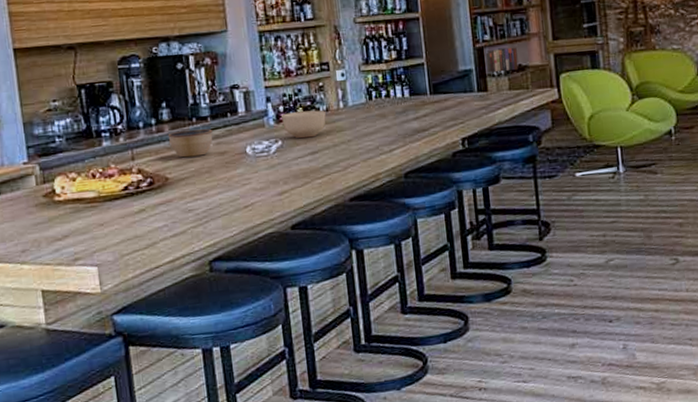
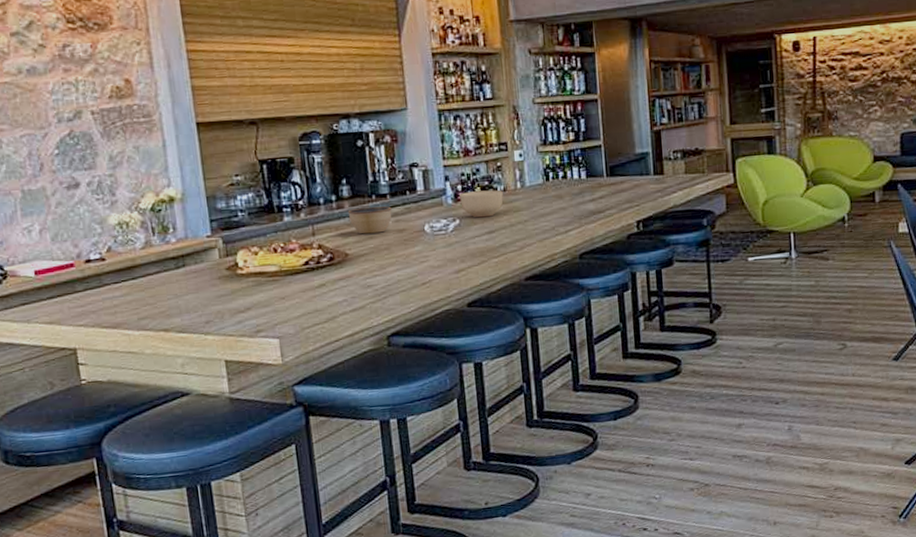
books: present [486,47,519,73] -> none [663,131,695,156]

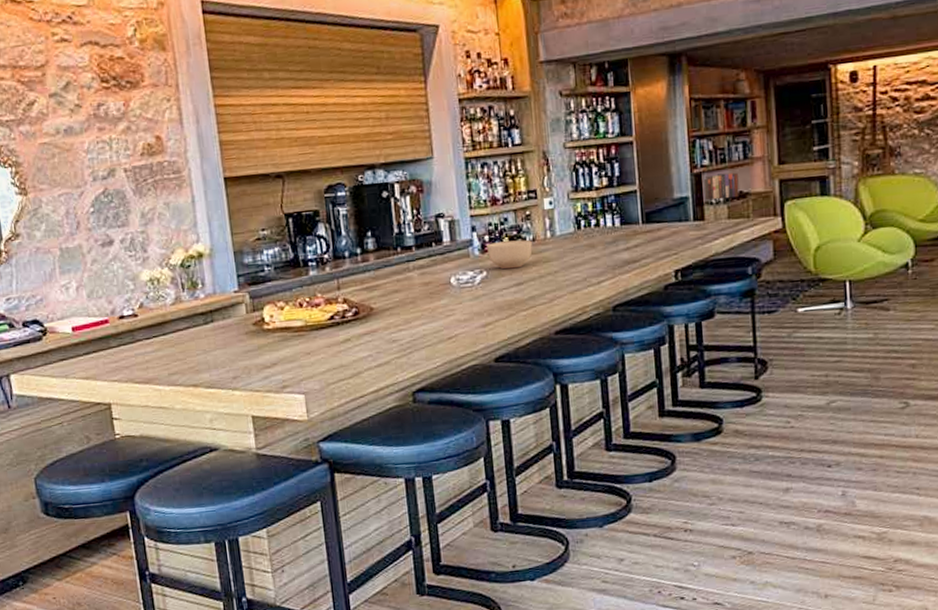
bowl: present [347,206,392,234] -> none [373,258,418,288]
books: none [663,131,695,156] -> present [703,173,739,200]

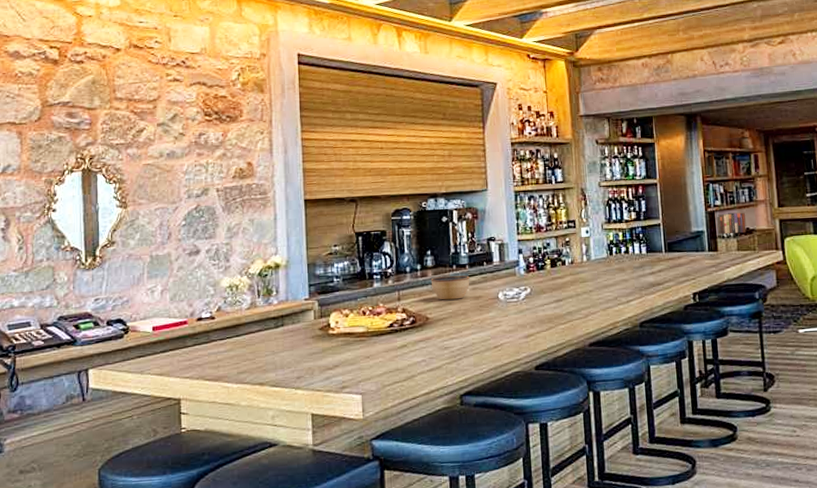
bowl: none [373,258,418,288] -> present [430,275,470,300]
bowl: present [487,239,533,270] -> none [531,262,571,288]

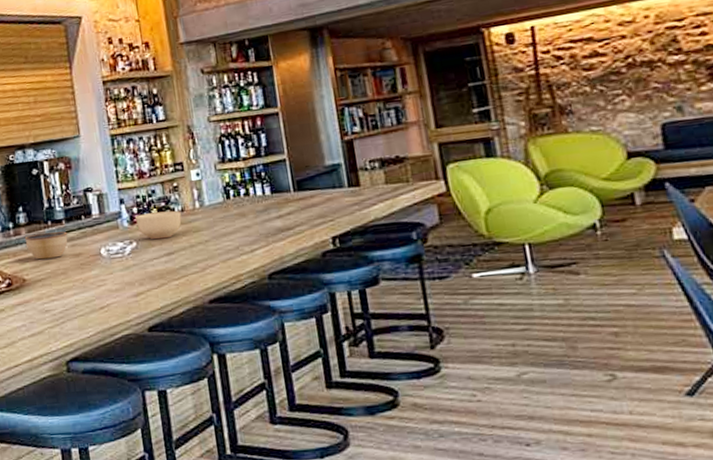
bowl: none [531,262,571,288] -> present [135,210,182,240]
books: present [716,212,747,235] -> none [356,138,396,166]

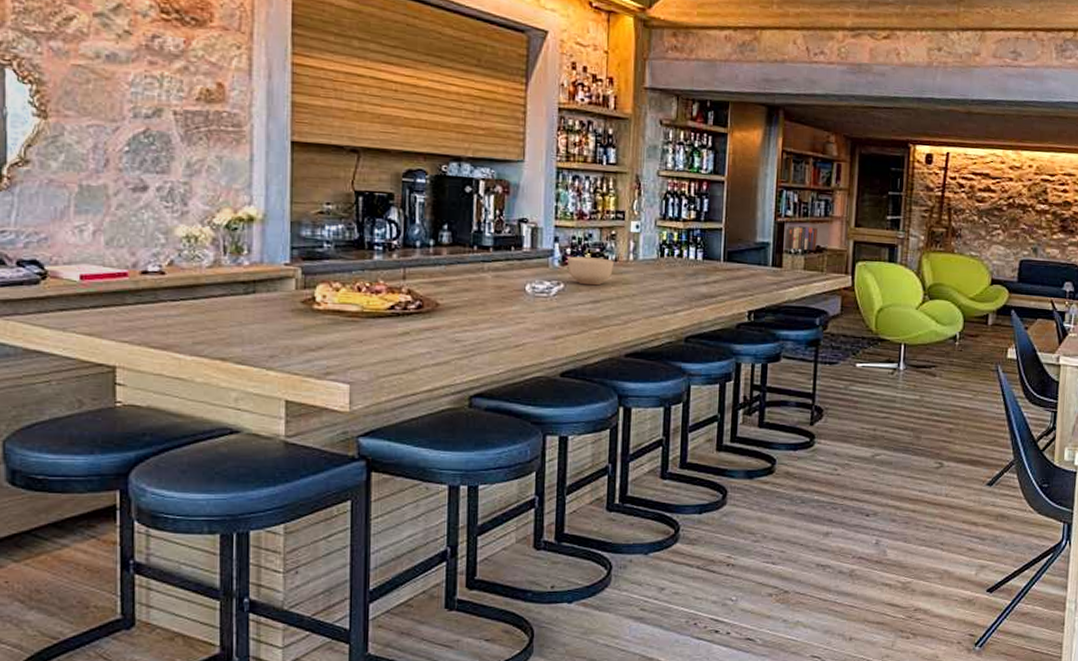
bowl: present [24,231,68,260] -> none [445,257,493,286]
books: none [356,138,396,166] -> present [784,226,818,251]

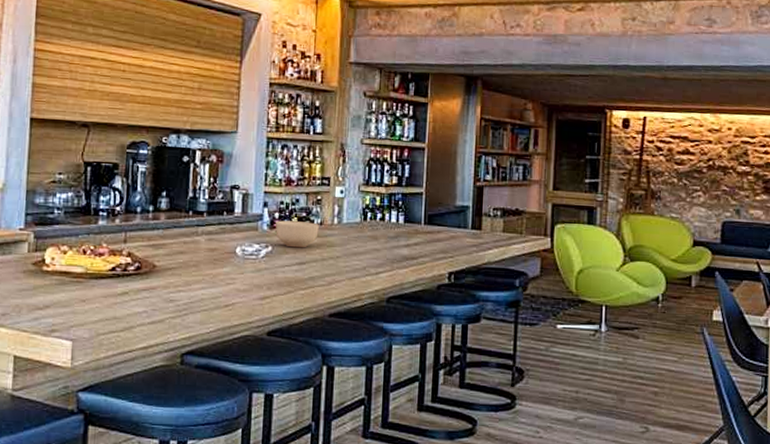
books: present [784,226,818,251] -> none [484,190,516,214]

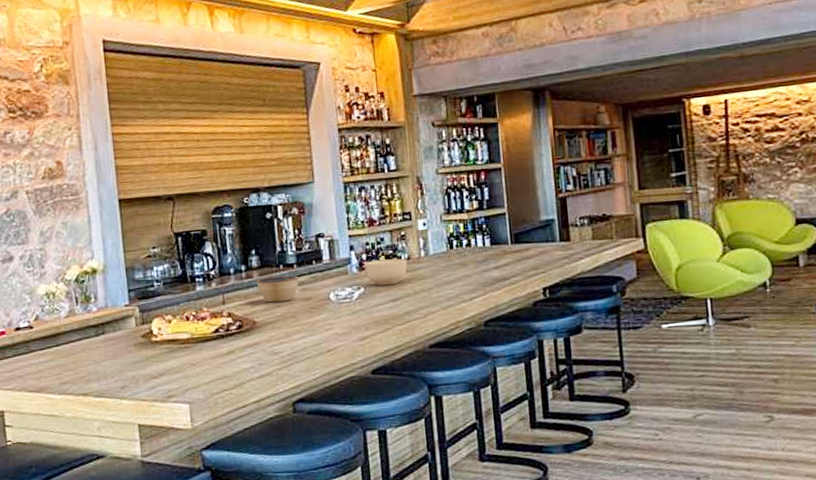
bowl: none [162,221,207,249] -> present [256,275,299,303]

